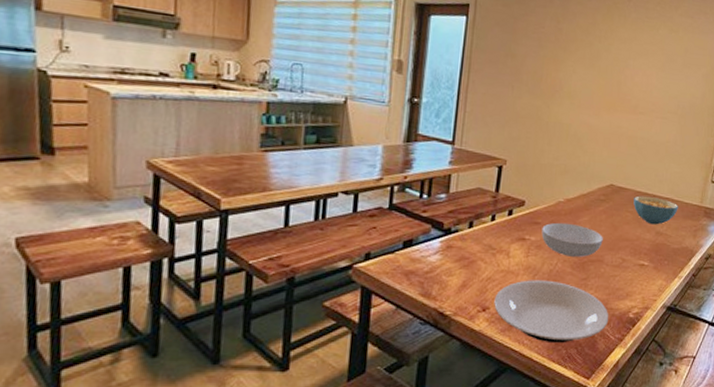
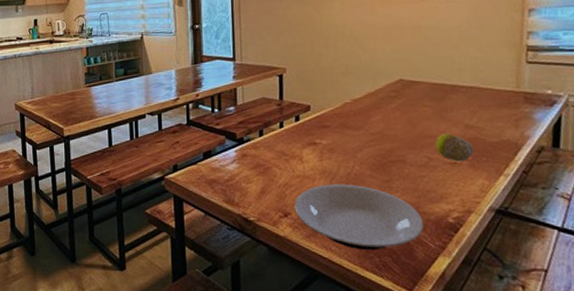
serving bowl: present [541,222,603,257] -> none [332,123,402,158]
fruit: none [629,238,659,263] -> present [435,134,474,161]
cereal bowl: present [633,195,678,225] -> none [430,87,488,118]

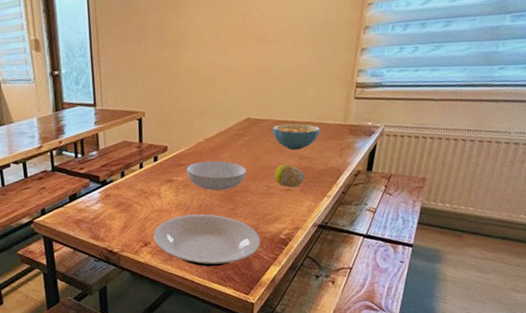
serving bowl: none [332,123,402,158] -> present [186,160,246,191]
cereal bowl: none [430,87,488,118] -> present [273,123,320,150]

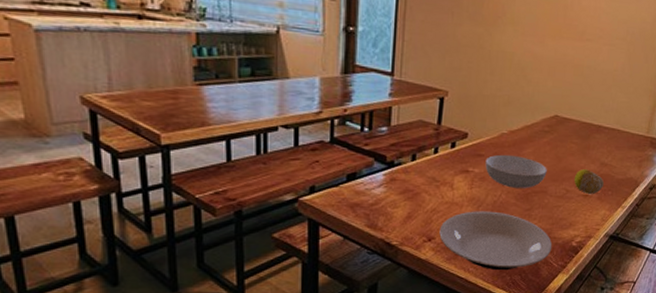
cereal bowl: present [273,123,320,150] -> none [578,126,624,156]

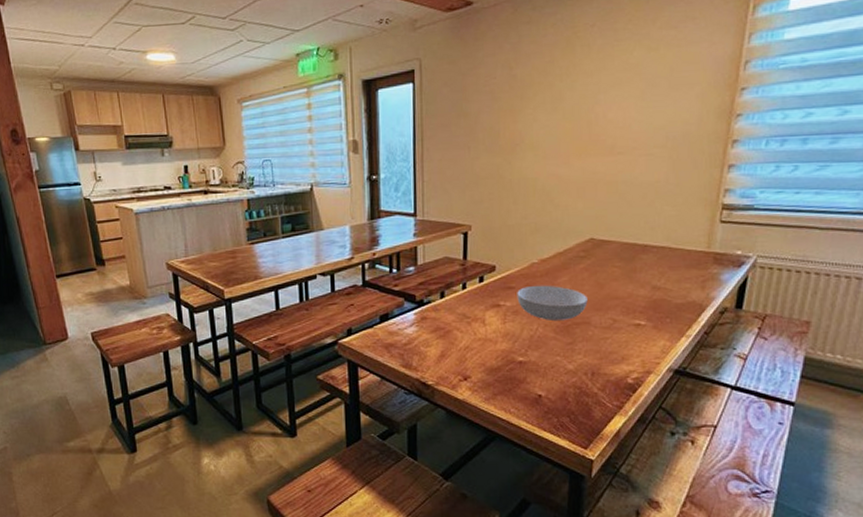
plate: present [439,211,553,271] -> none [475,346,604,412]
fruit: present [574,169,604,194] -> none [621,295,659,323]

